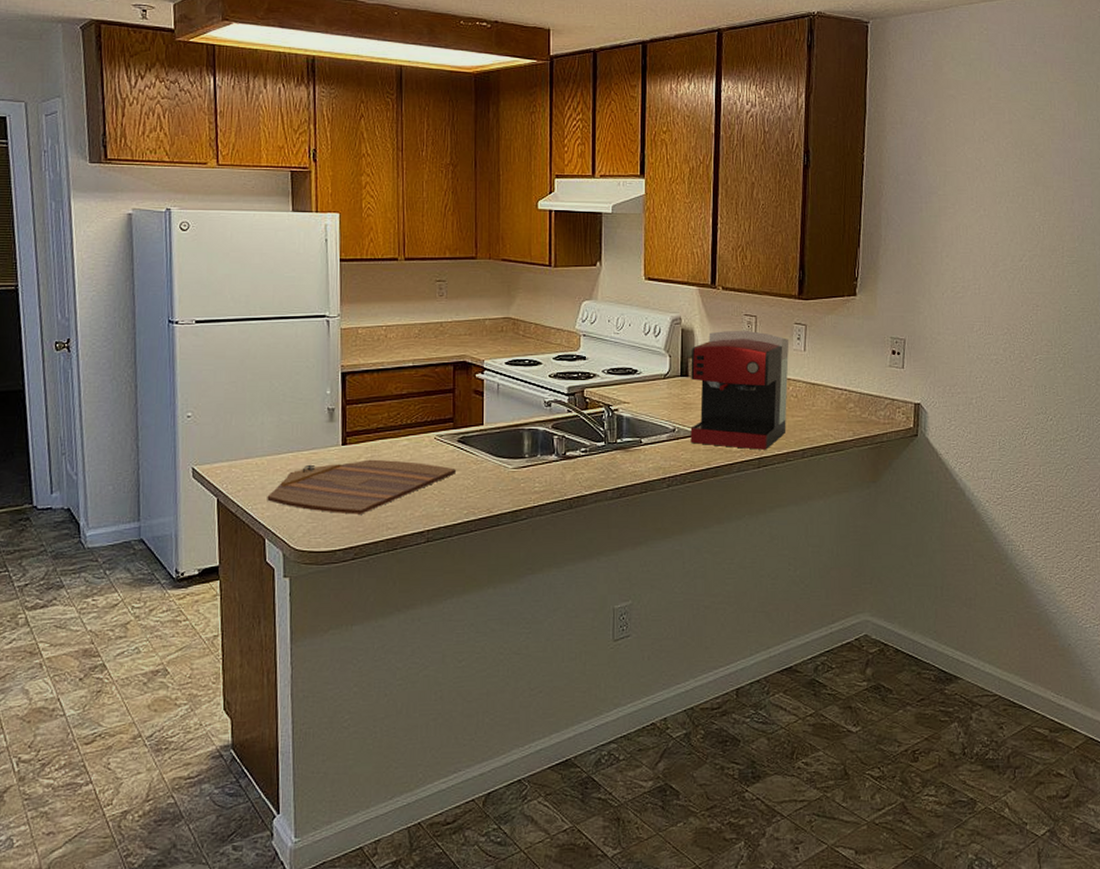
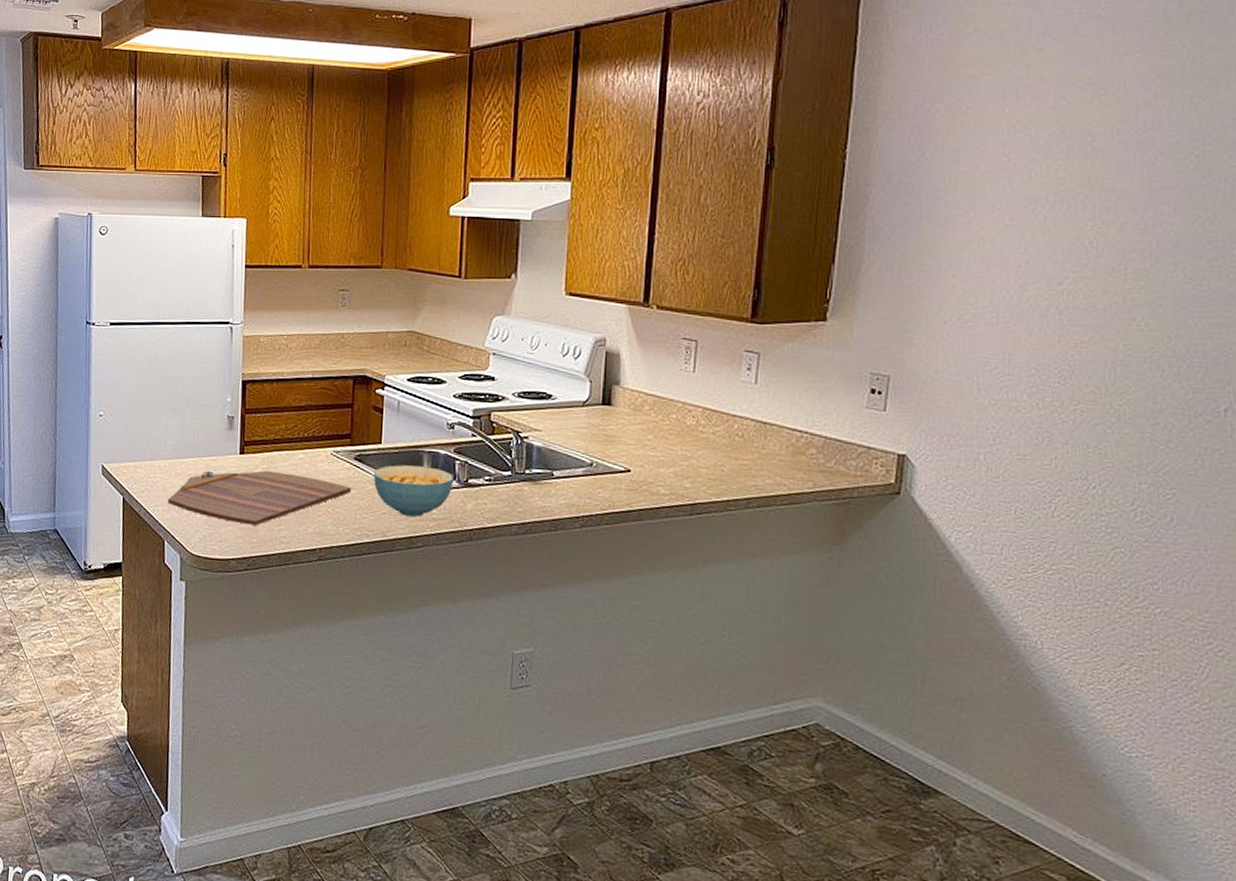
cereal bowl: none [476,443,552,491] -> present [373,465,453,517]
coffee maker: present [690,330,789,450] -> none [610,355,737,495]

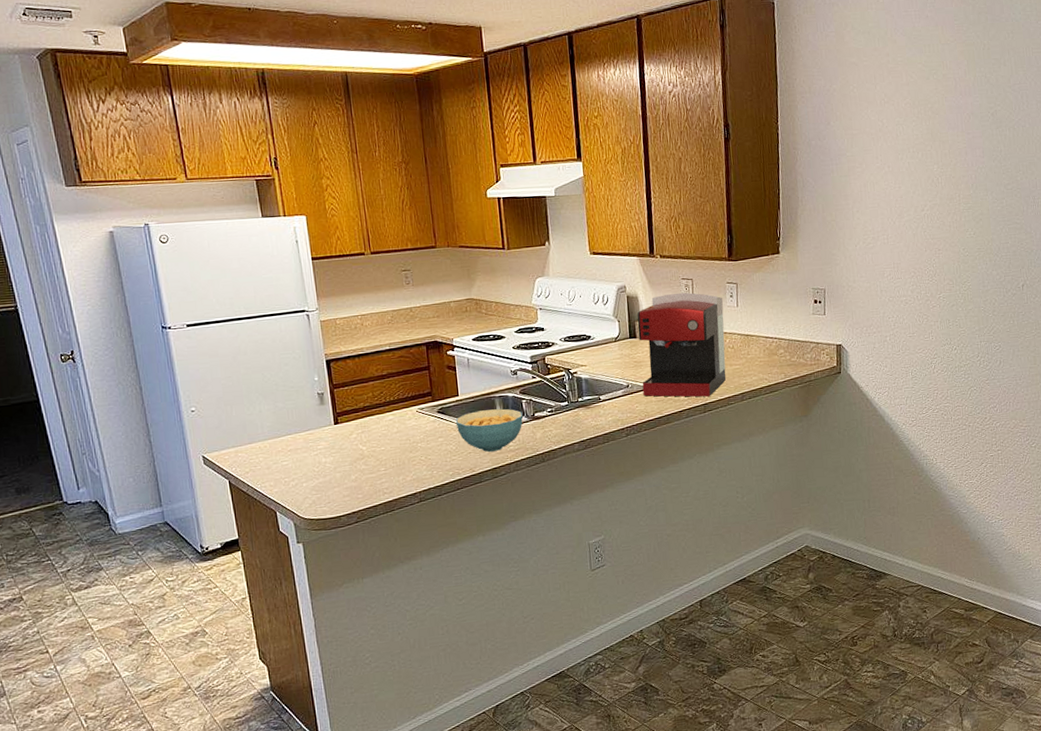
cutting board: present [168,470,351,526] -> none [273,433,439,485]
coffee maker: none [610,355,737,495] -> present [637,292,726,397]

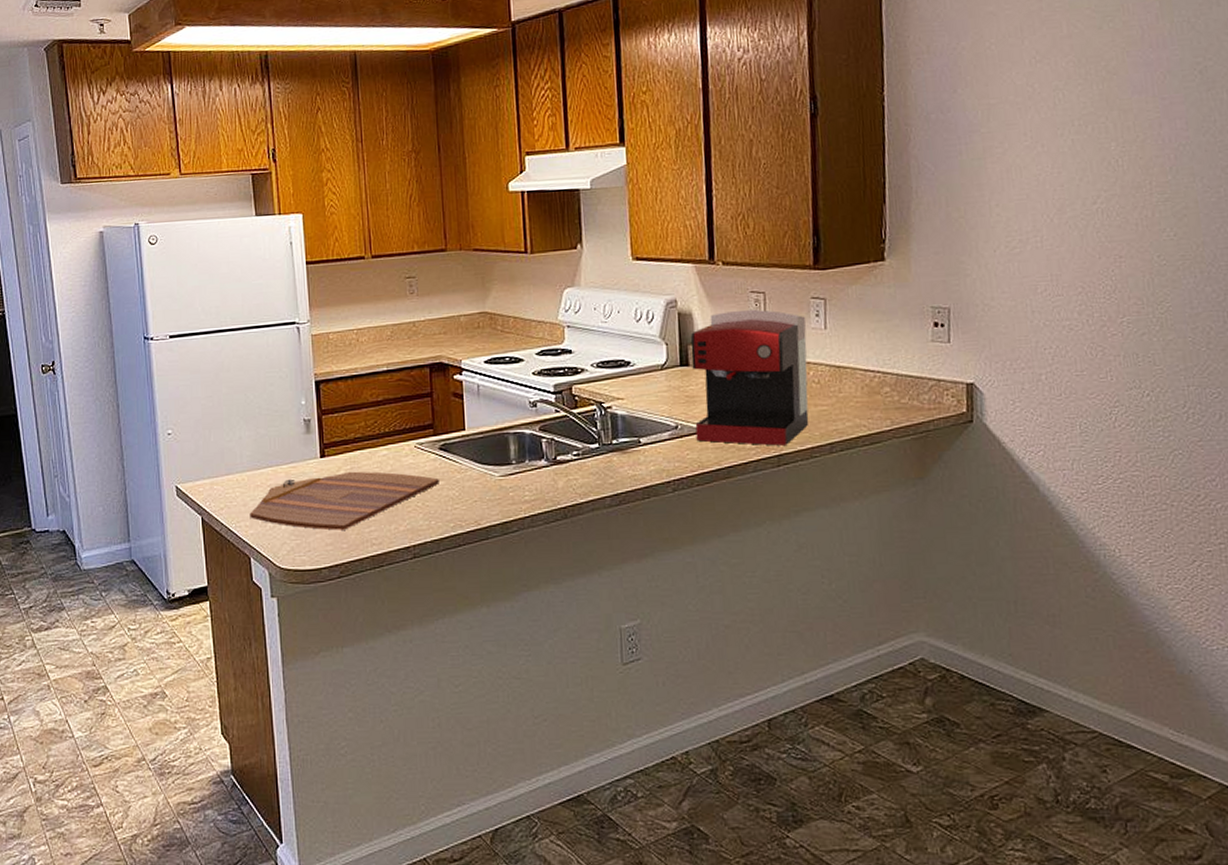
cutting board: none [273,433,439,485] -> present [249,471,439,530]
cereal bowl: present [455,408,523,452] -> none [460,448,542,501]

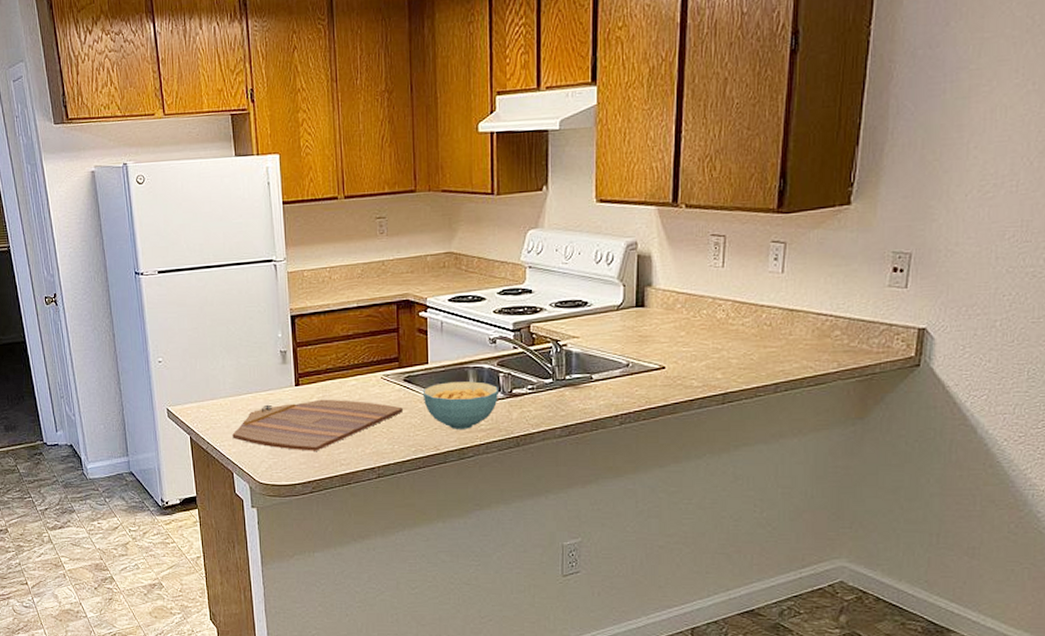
cereal bowl: none [460,448,542,501] -> present [422,381,498,429]
coffee maker: present [690,309,809,446] -> none [646,252,764,385]

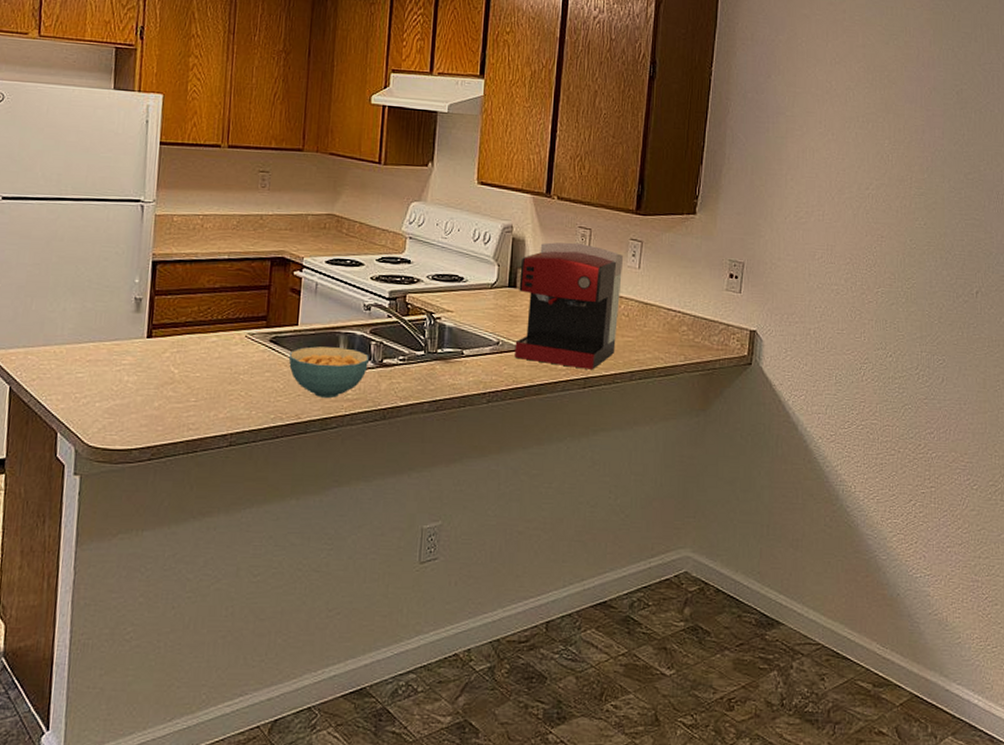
cutting board: present [232,399,403,451] -> none [62,354,266,413]
coffee maker: none [646,252,764,385] -> present [514,242,624,370]

